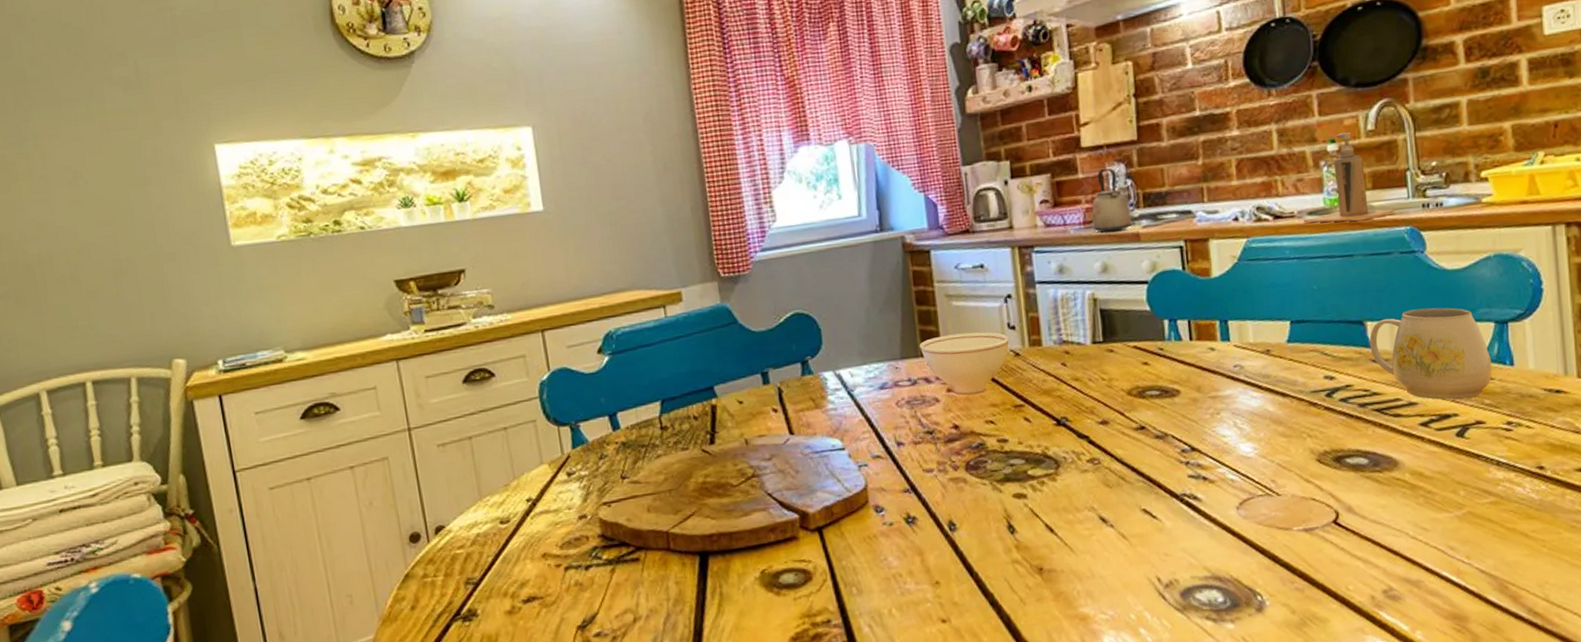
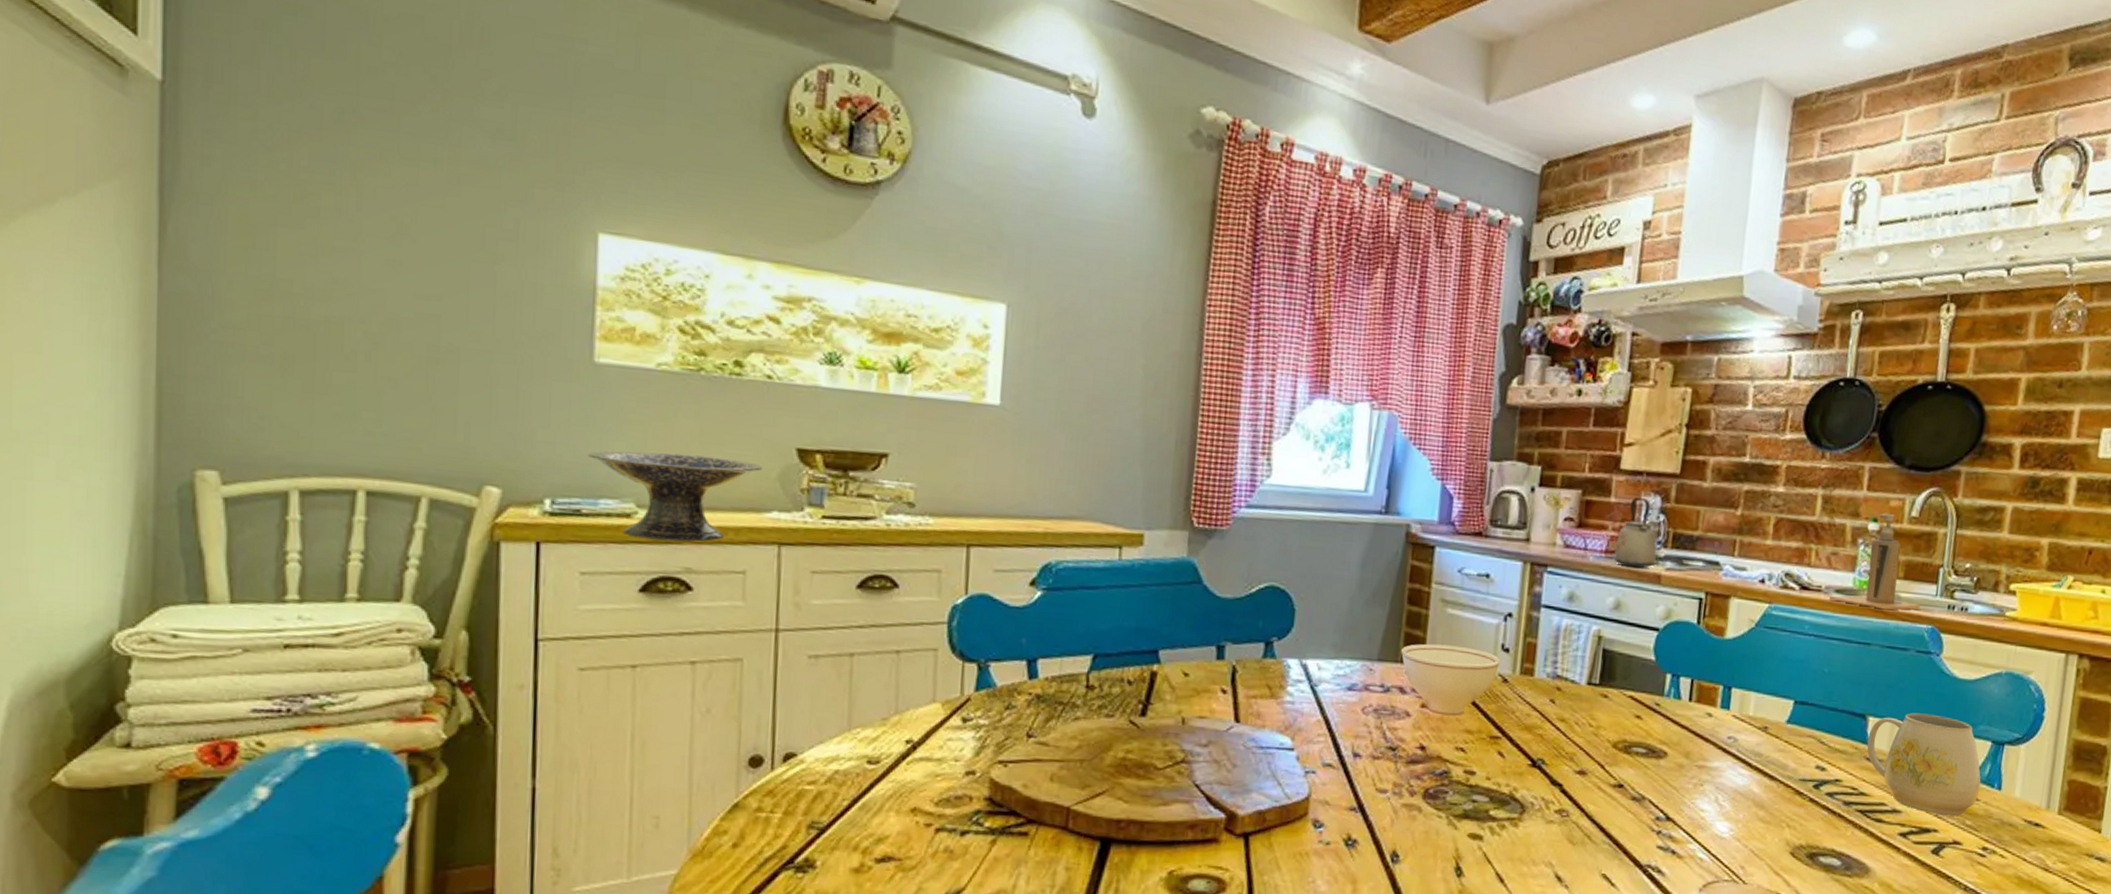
decorative bowl: none [241,299,373,378] -> present [587,451,763,542]

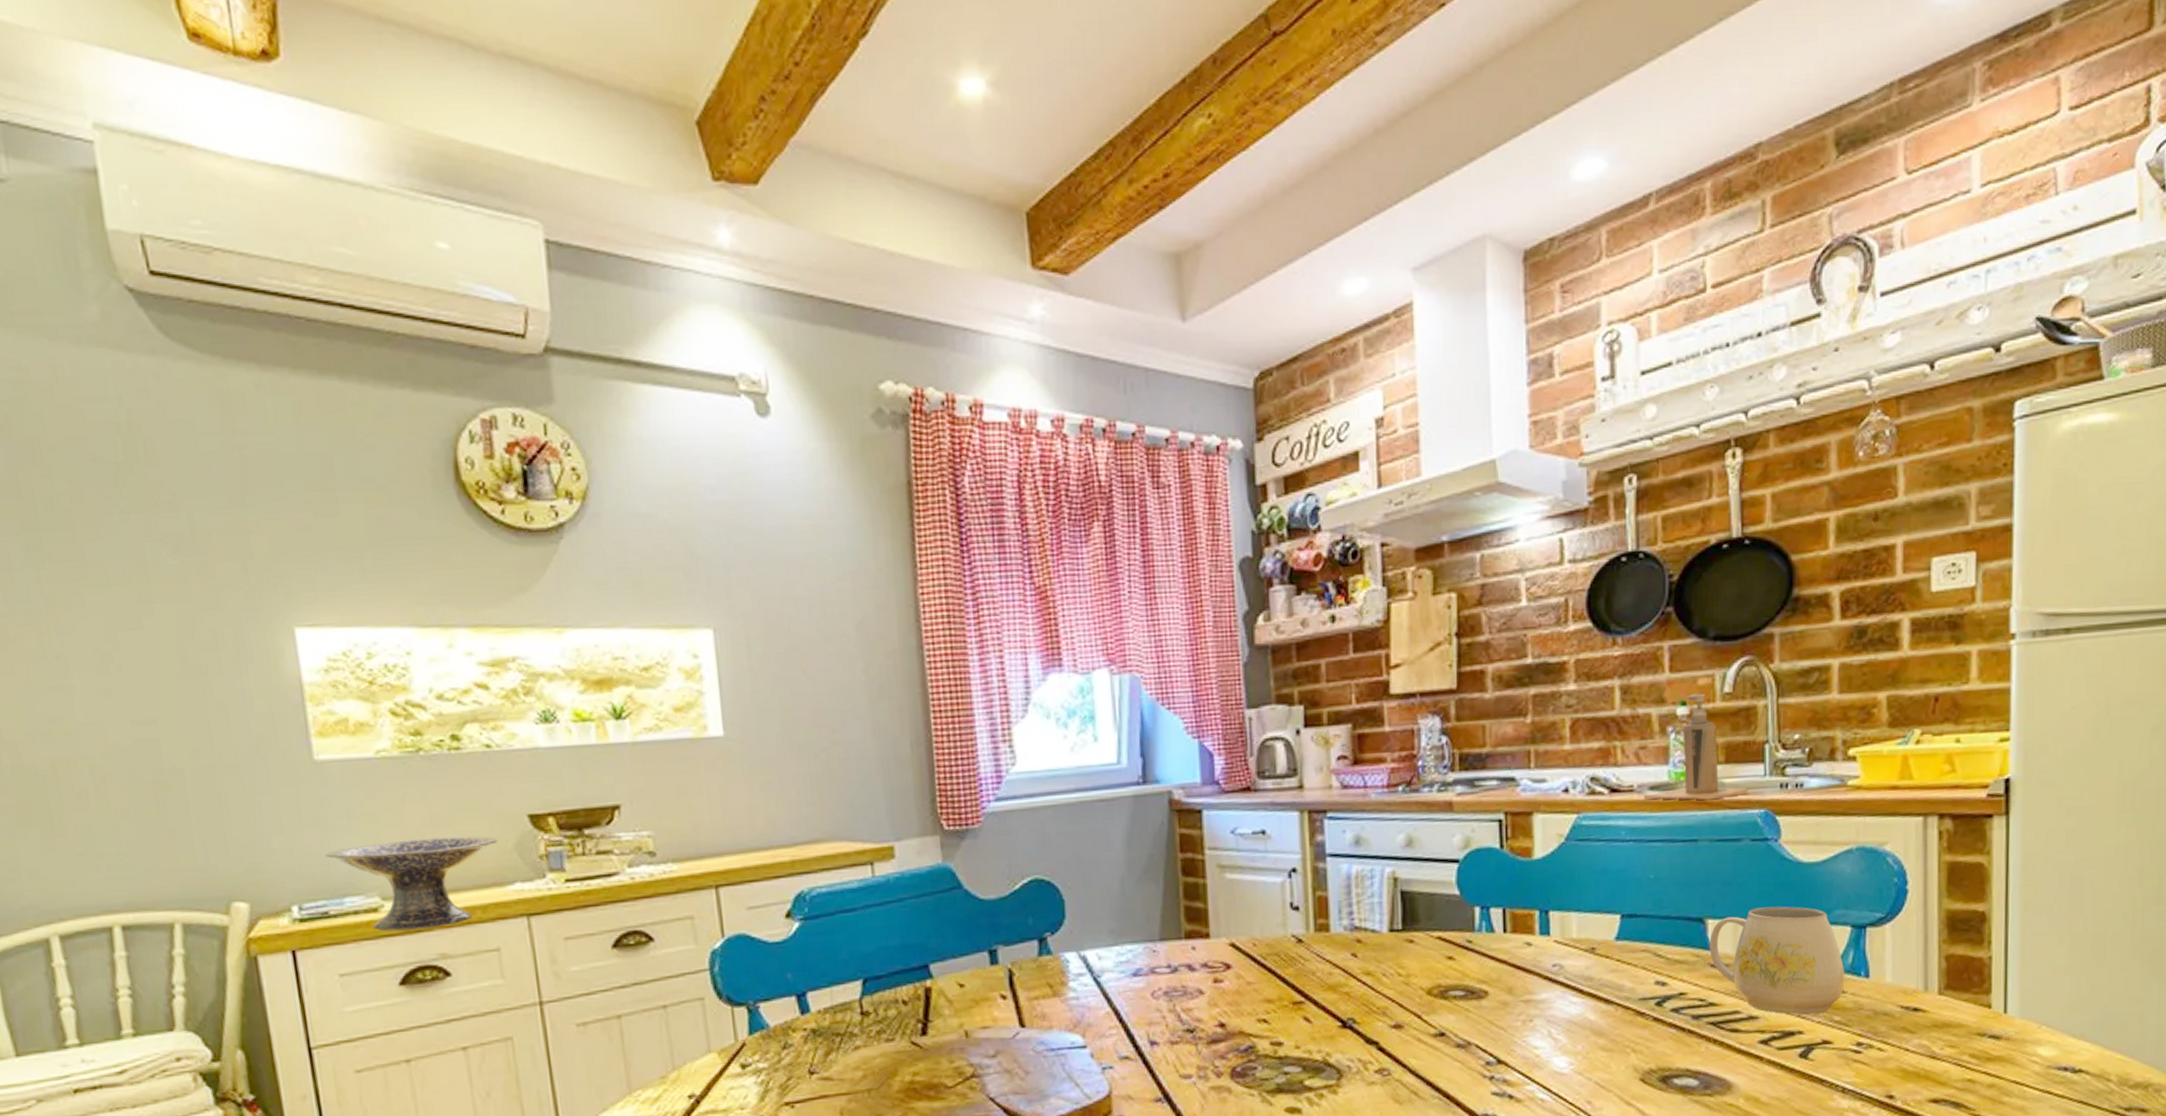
bowl: present [1400,643,1501,716] -> none [1182,911,1292,988]
kettle: present [1613,497,1657,568] -> none [1397,721,1444,798]

